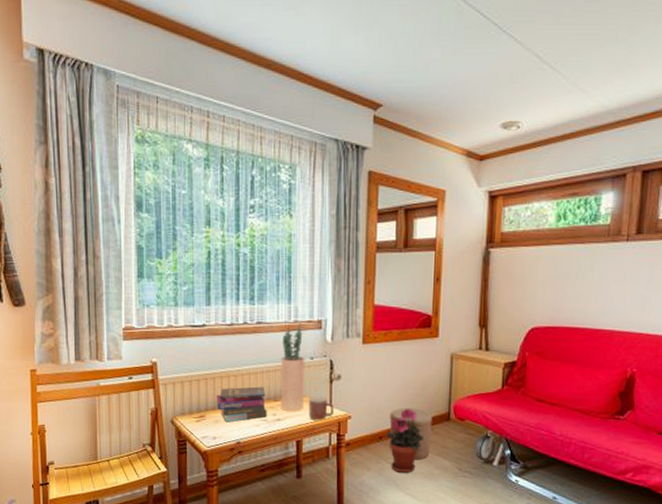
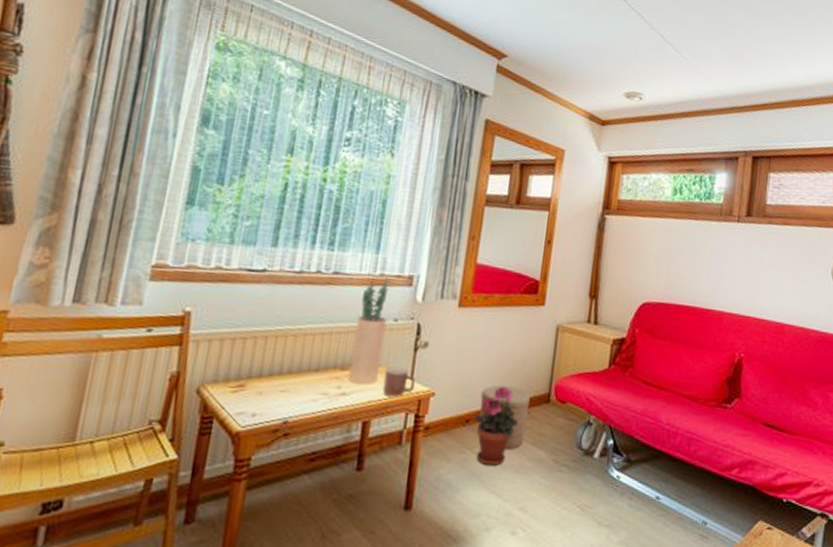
books: present [215,386,267,422] -> none [263,350,332,395]

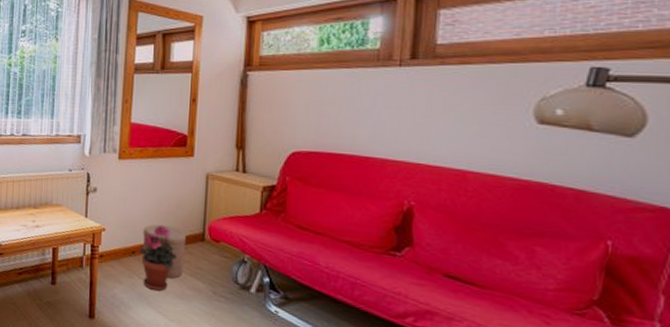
vase: present [348,277,390,385] -> none [39,136,64,221]
mug: present [382,367,415,398] -> none [65,207,89,231]

